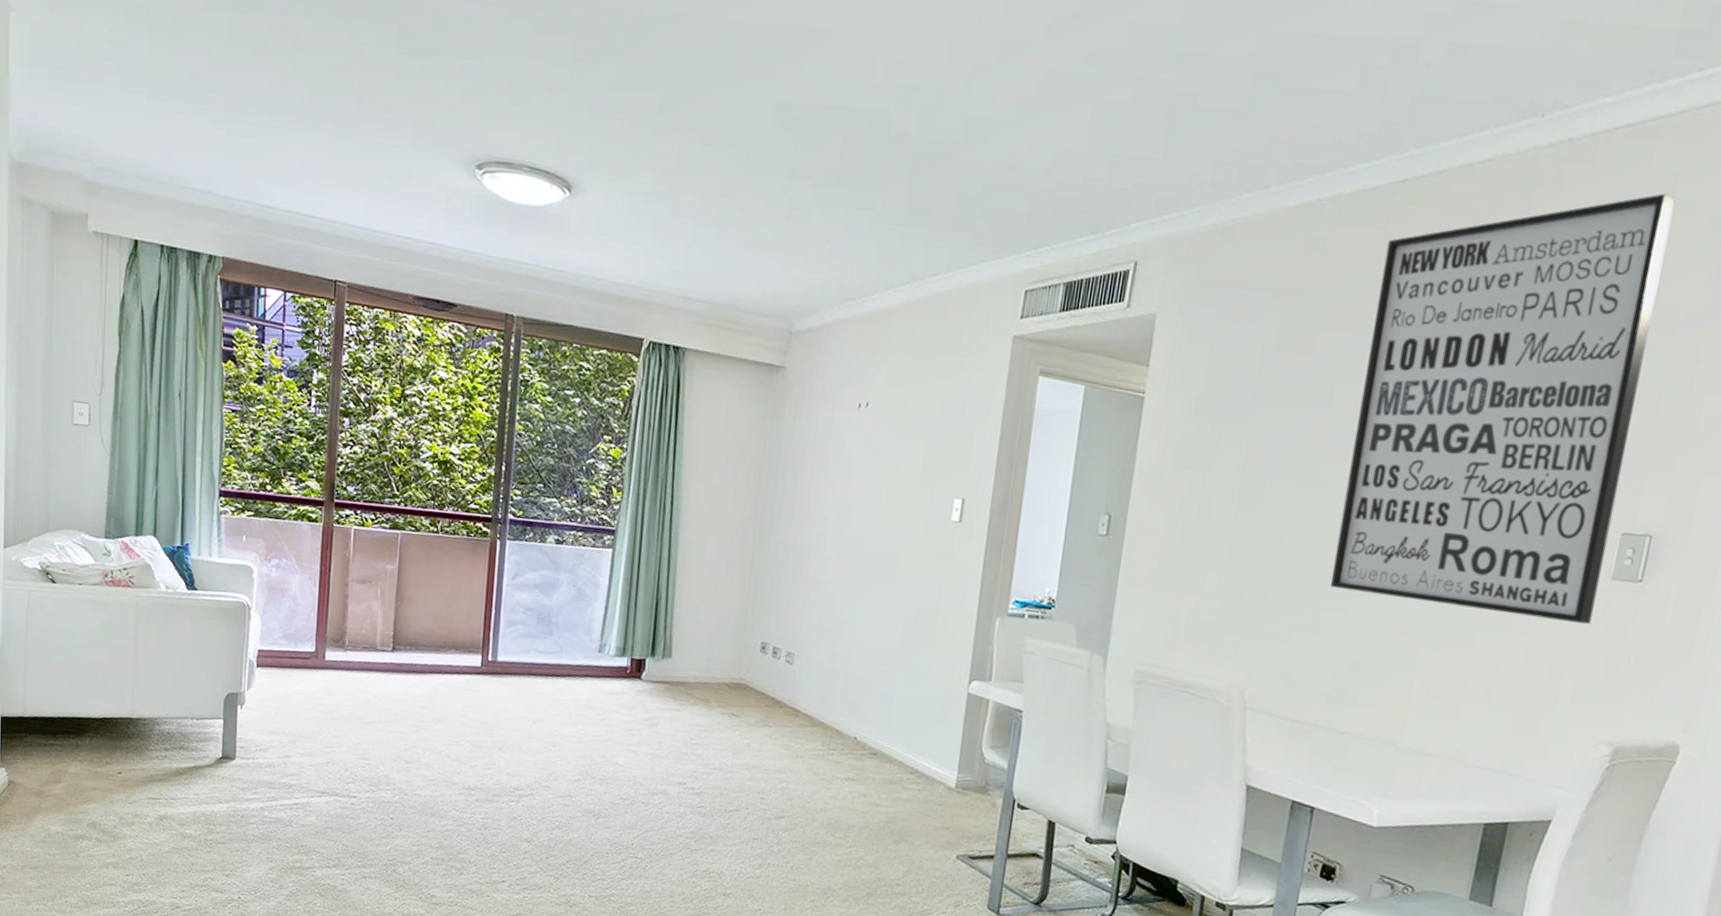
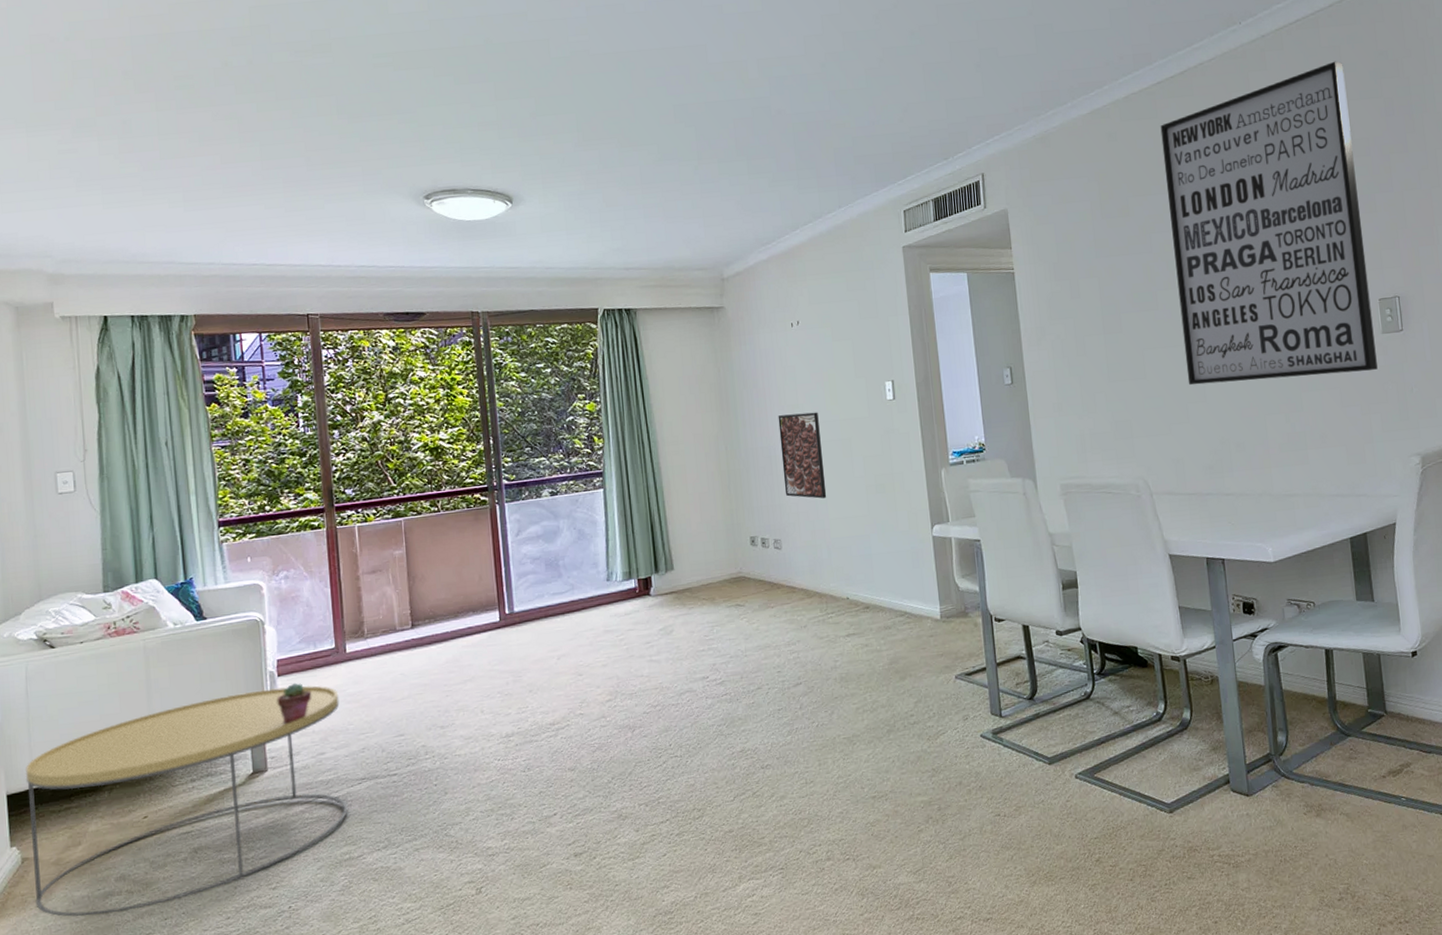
coffee table: none [17,671,312,860] -> present [25,685,348,917]
potted succulent: none [252,677,287,718] -> present [277,682,312,724]
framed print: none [810,510,868,619] -> present [778,412,827,499]

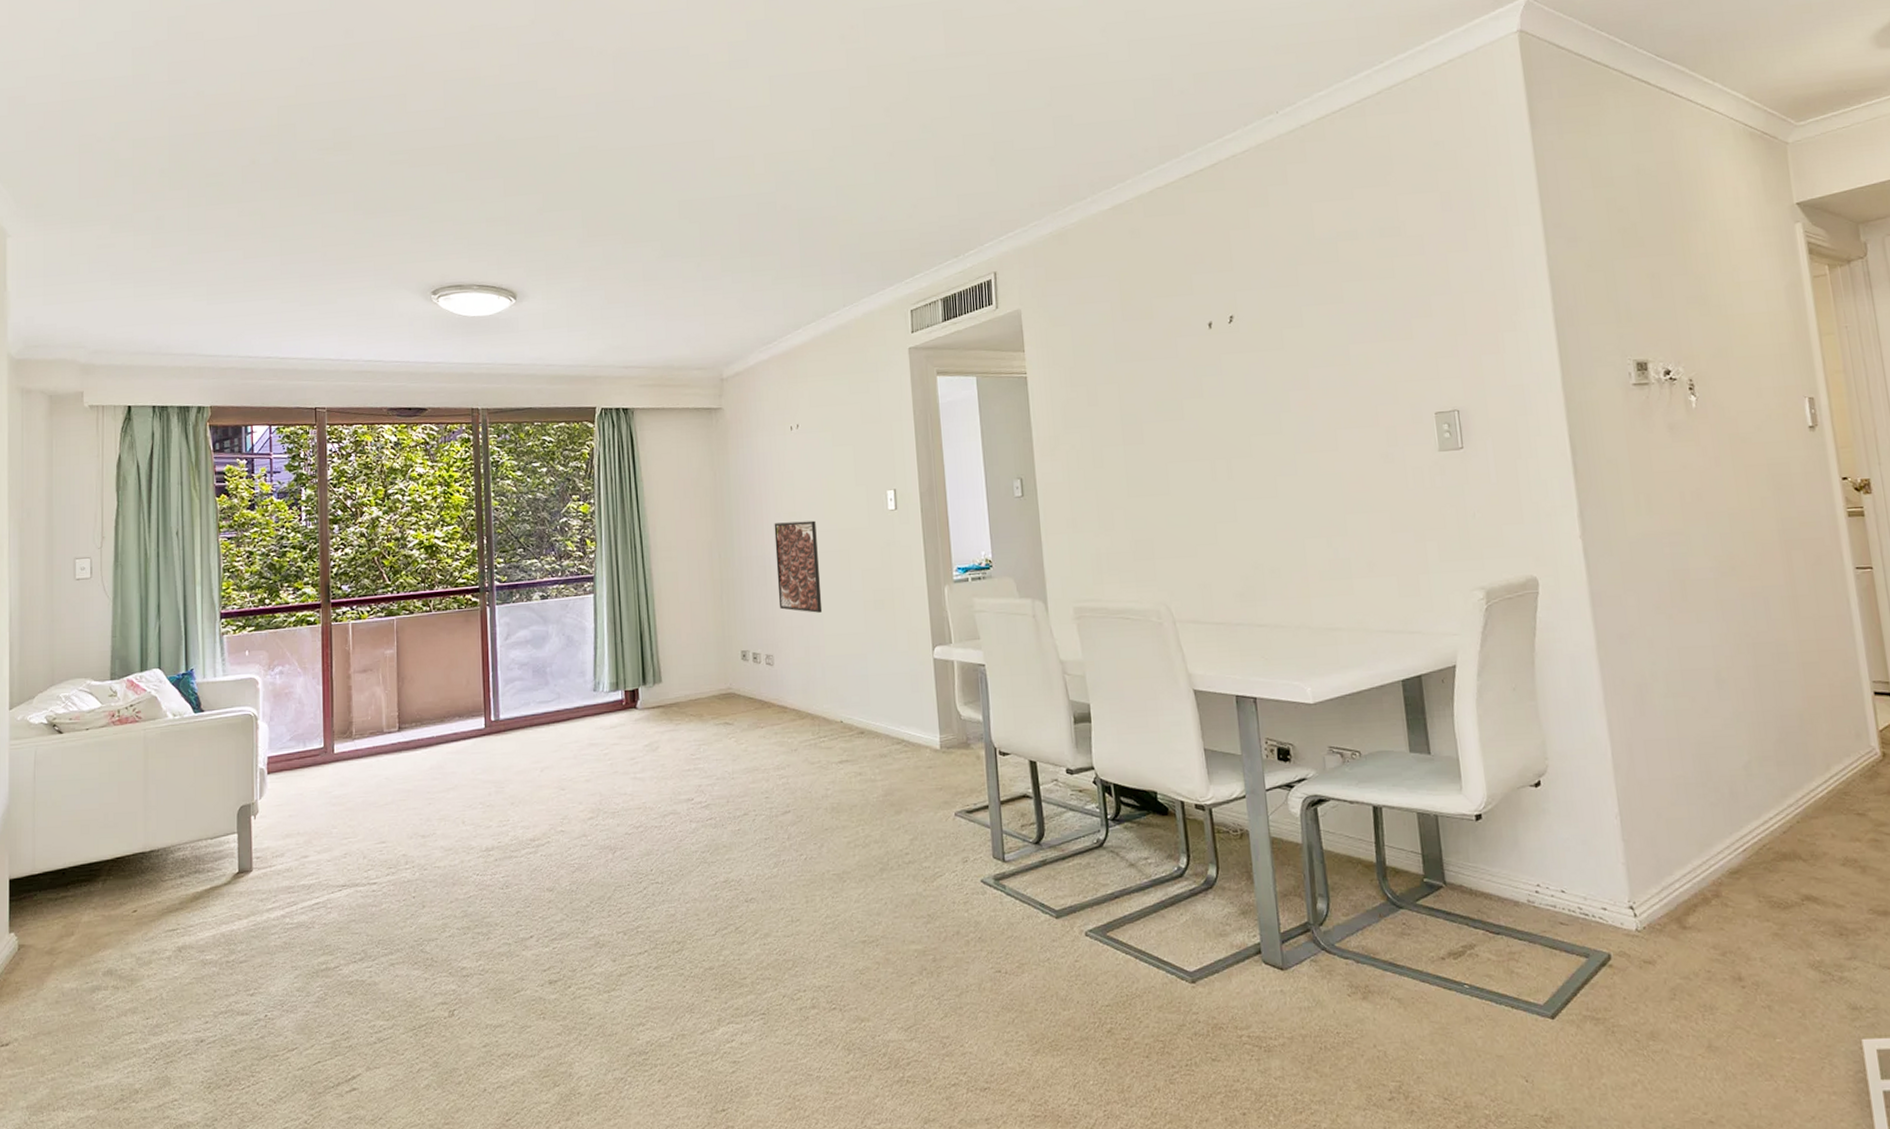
coffee table: present [25,685,348,917] -> none [27,784,327,1009]
potted succulent: present [277,682,312,724] -> none [265,781,299,824]
wall art: present [1160,61,1378,386] -> none [1188,152,1434,504]

